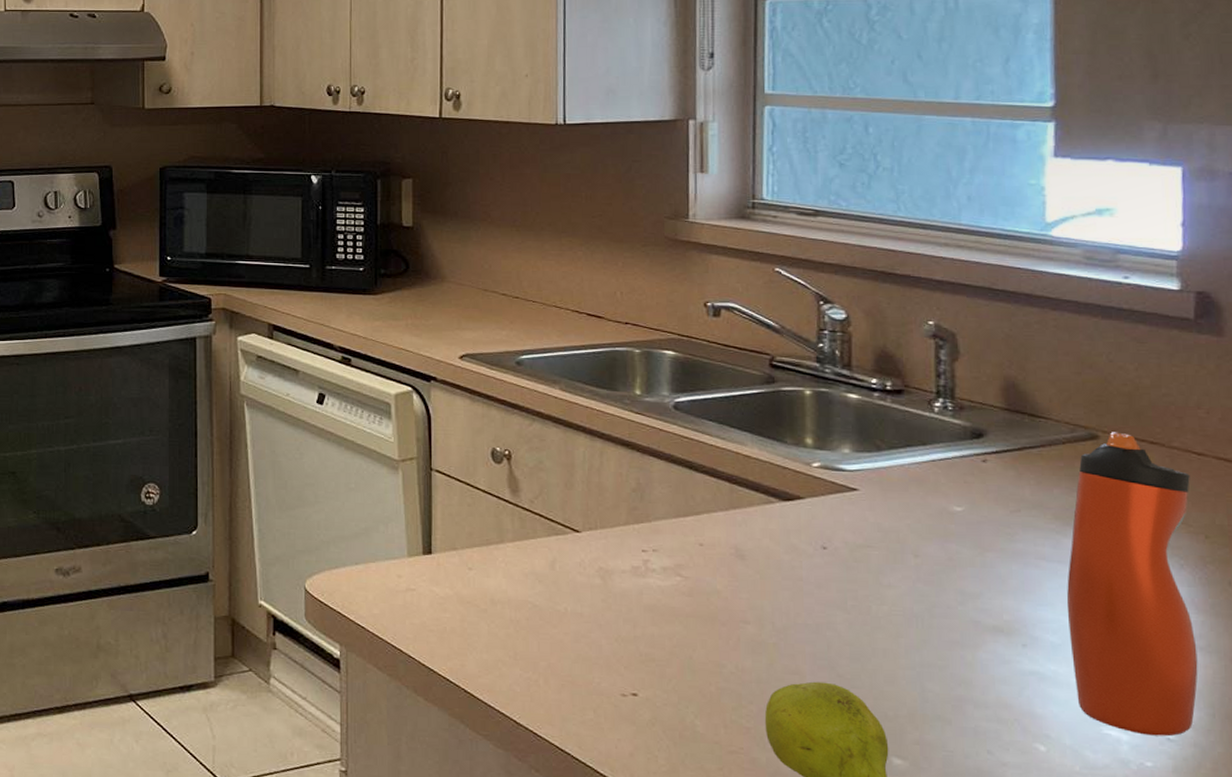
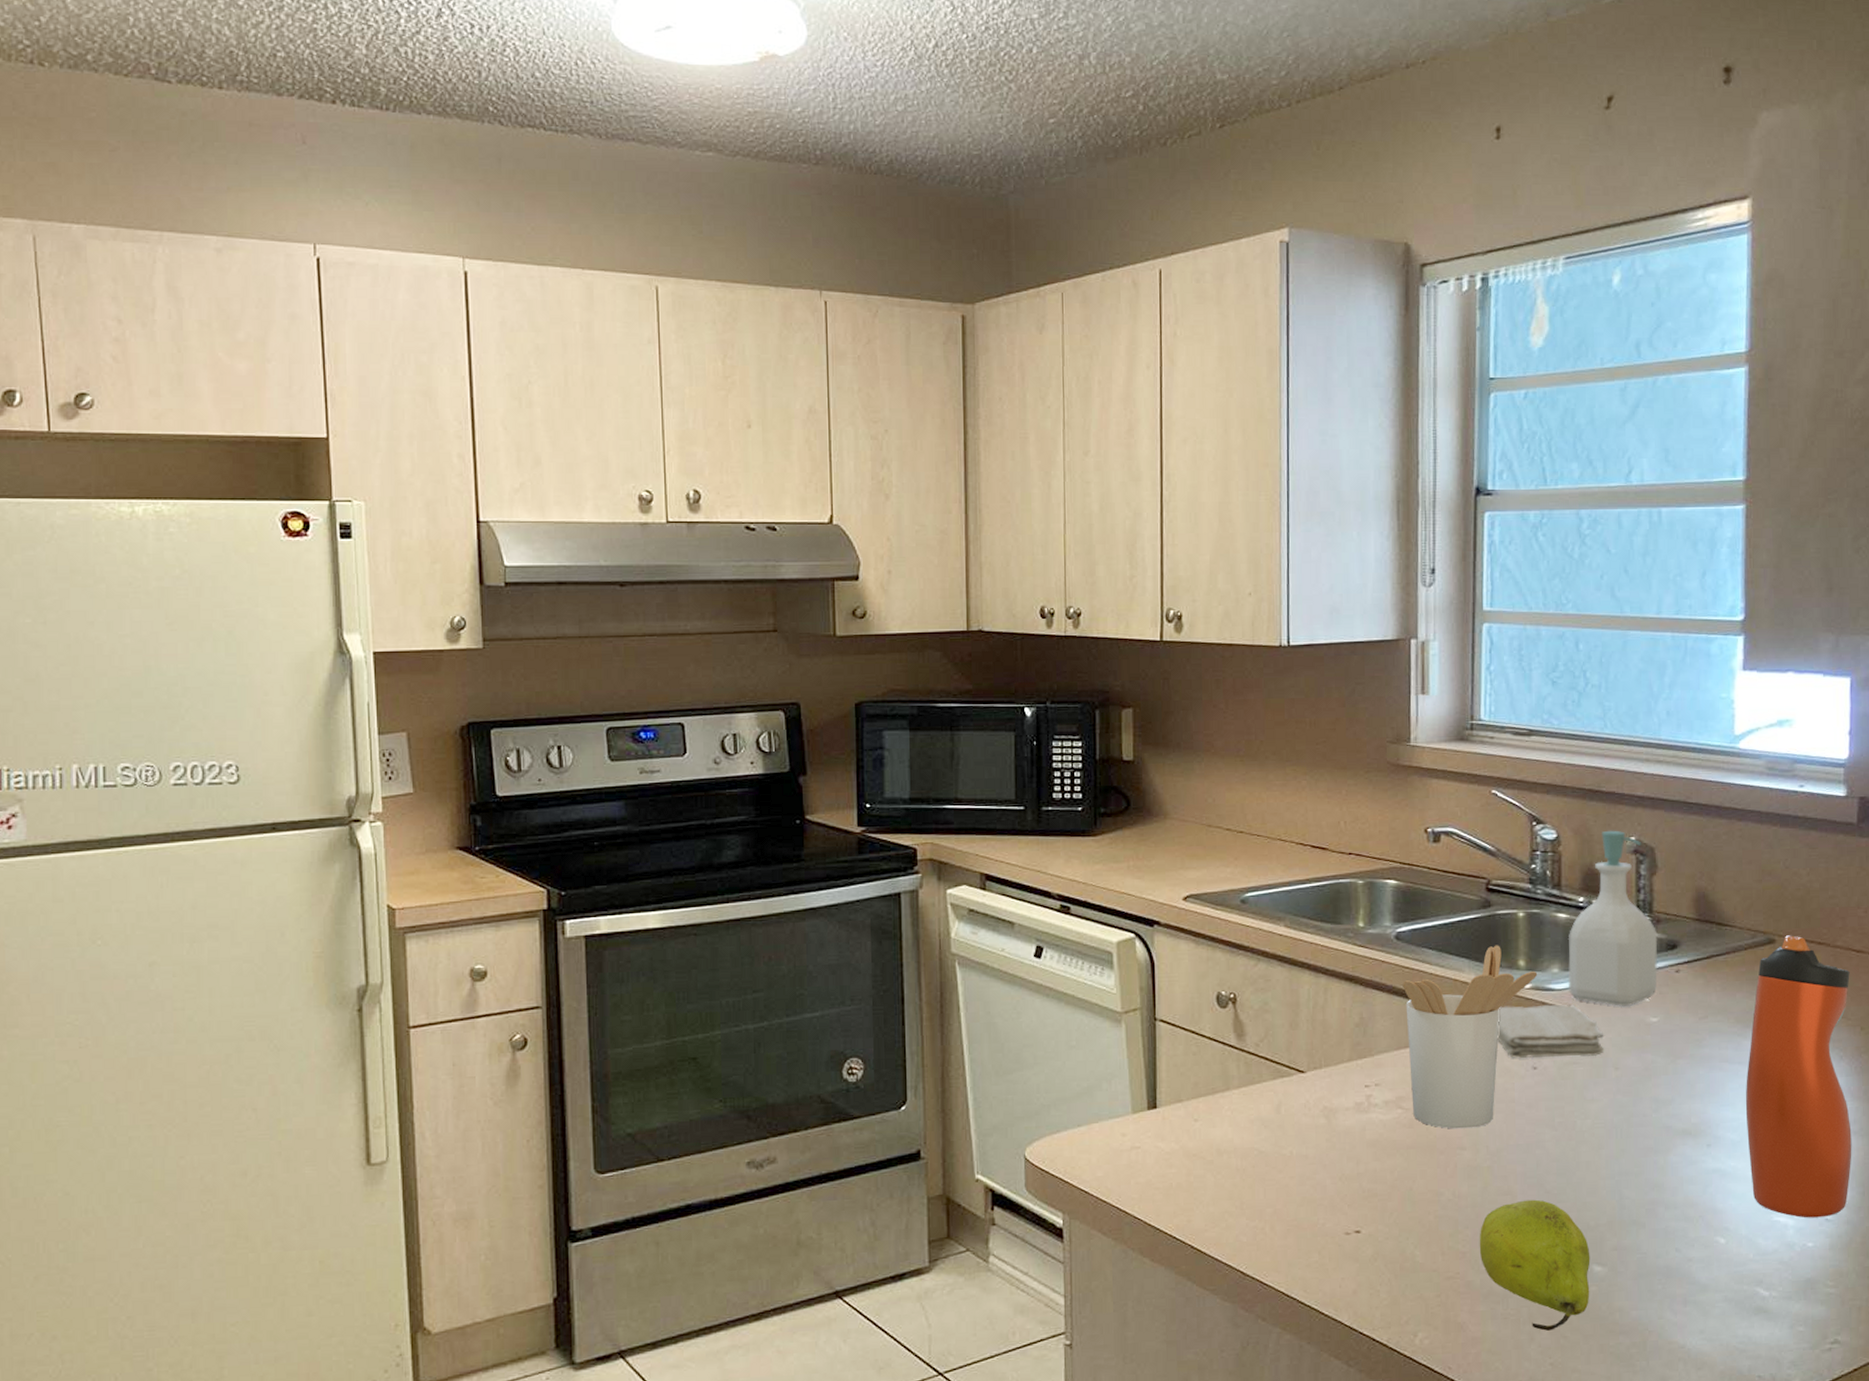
utensil holder: none [681,421,827,603] -> present [1403,945,1538,1129]
washcloth: none [783,483,902,541] -> present [1497,1004,1605,1059]
soap bottle: none [859,313,961,494] -> present [1567,830,1658,1007]

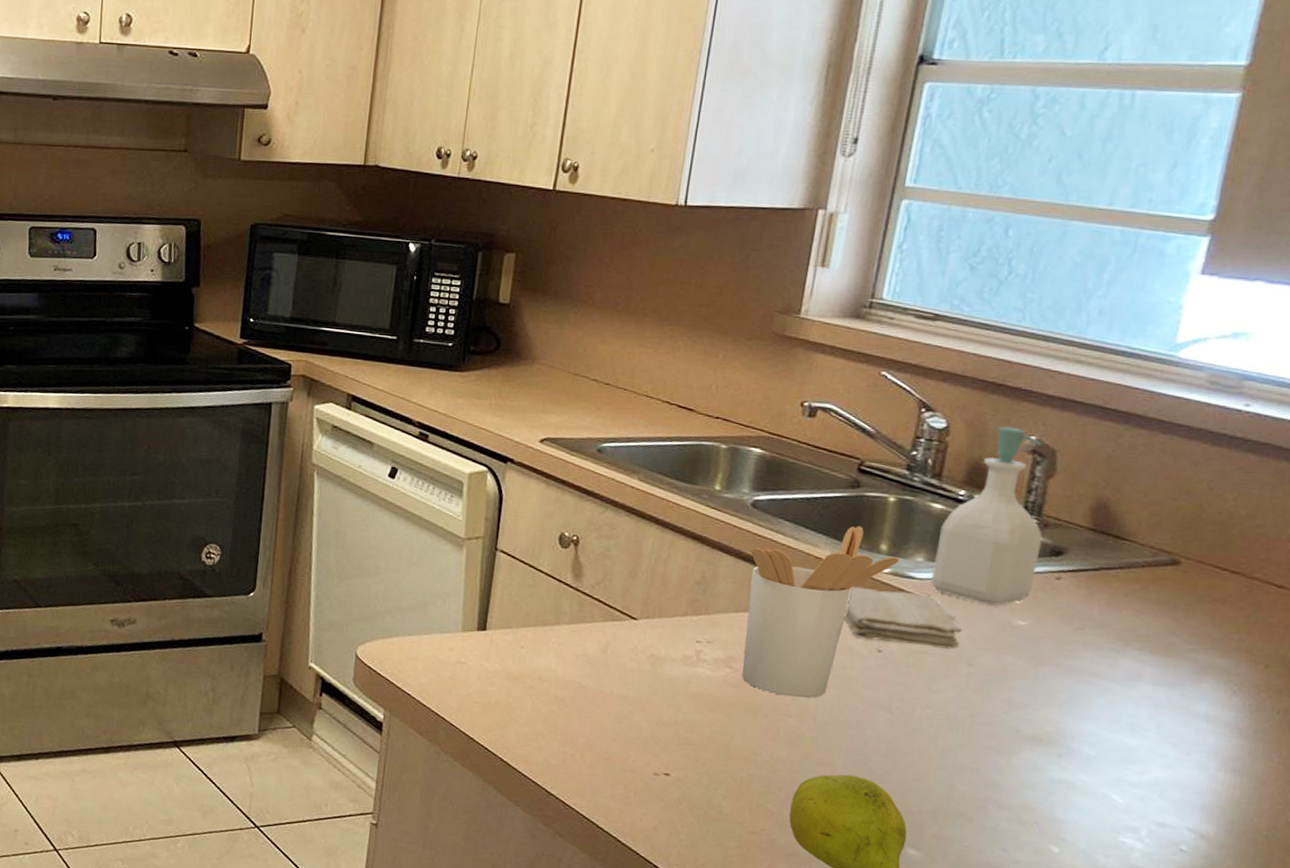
water bottle: present [1745,935,1852,1218] -> none [1101,559,1264,848]

